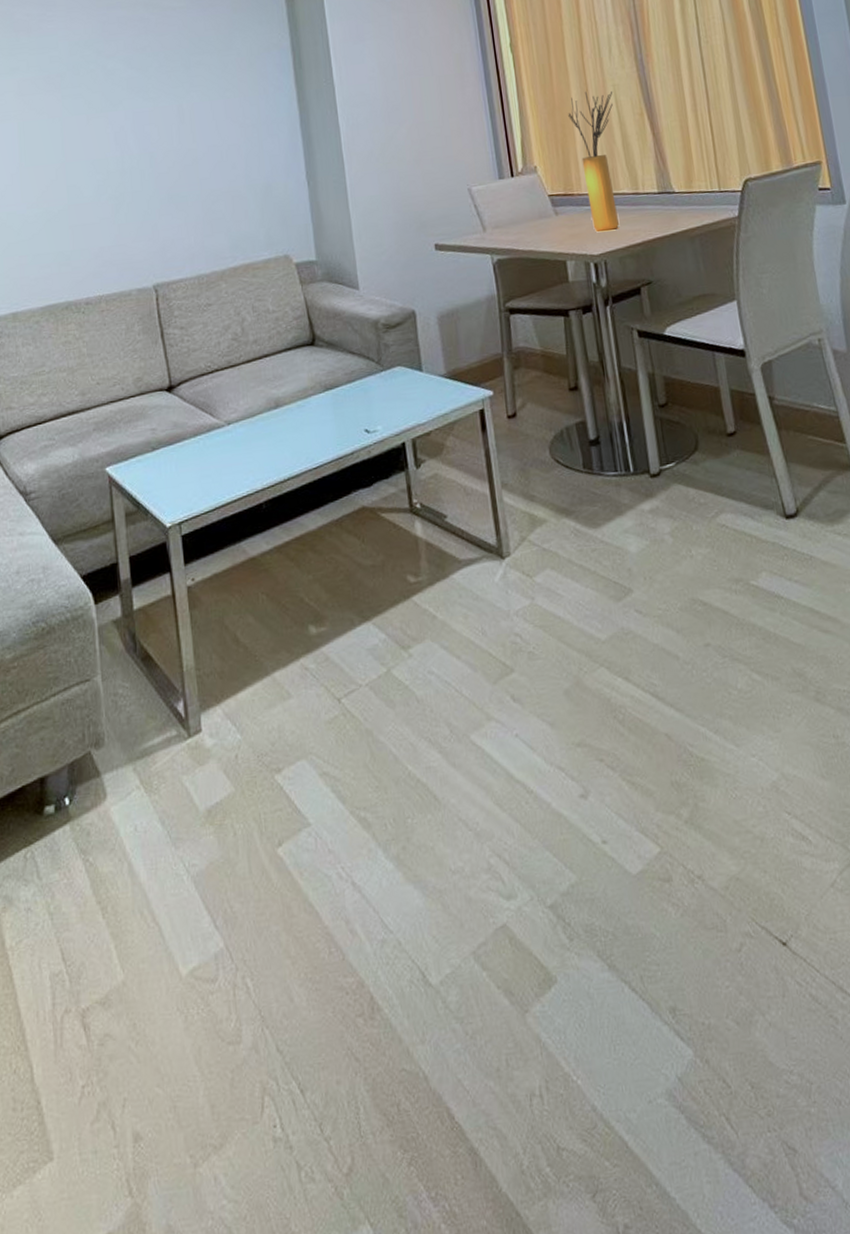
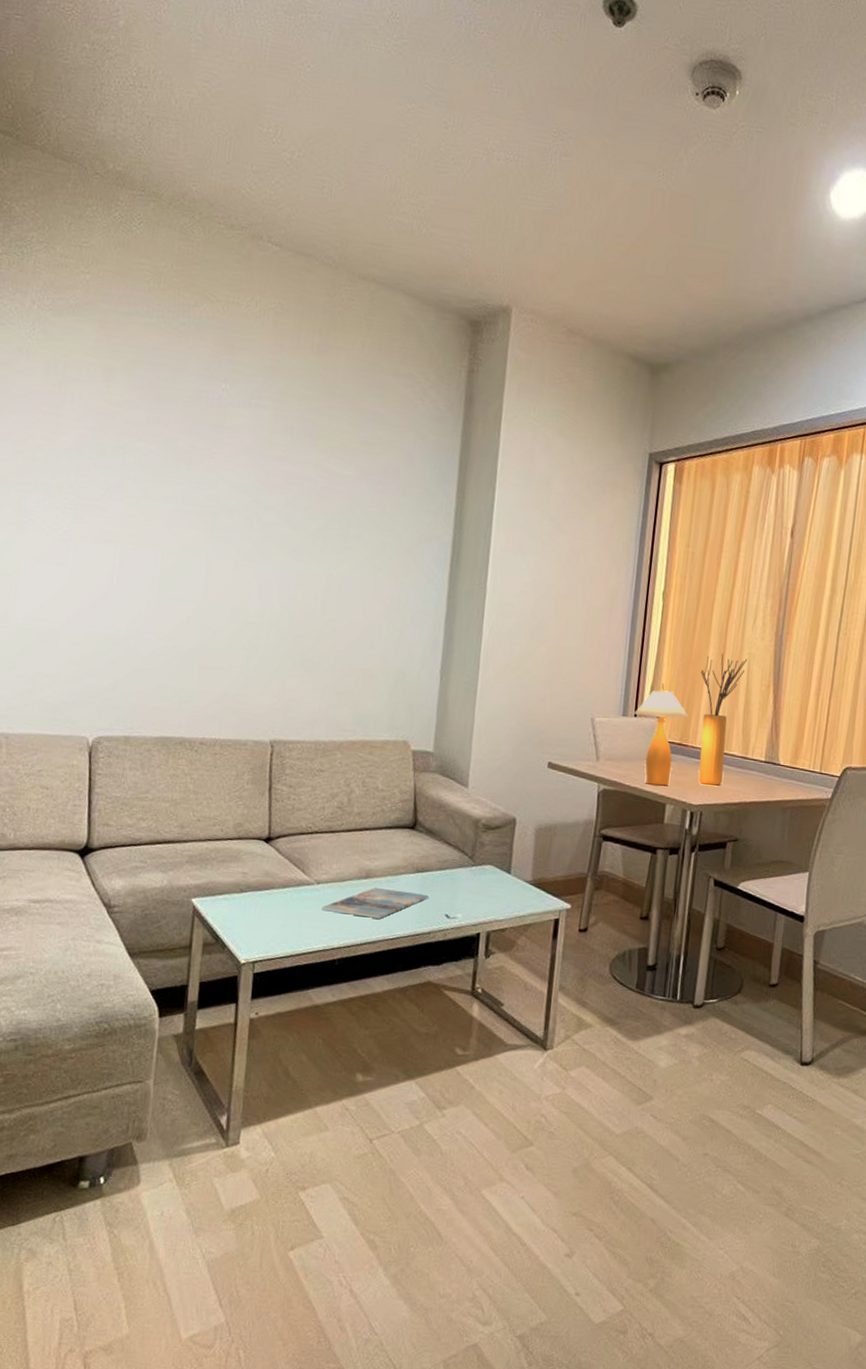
magazine: none [237,412,343,453] -> present [322,887,429,919]
table lamp: none [510,136,567,244] -> present [634,683,689,786]

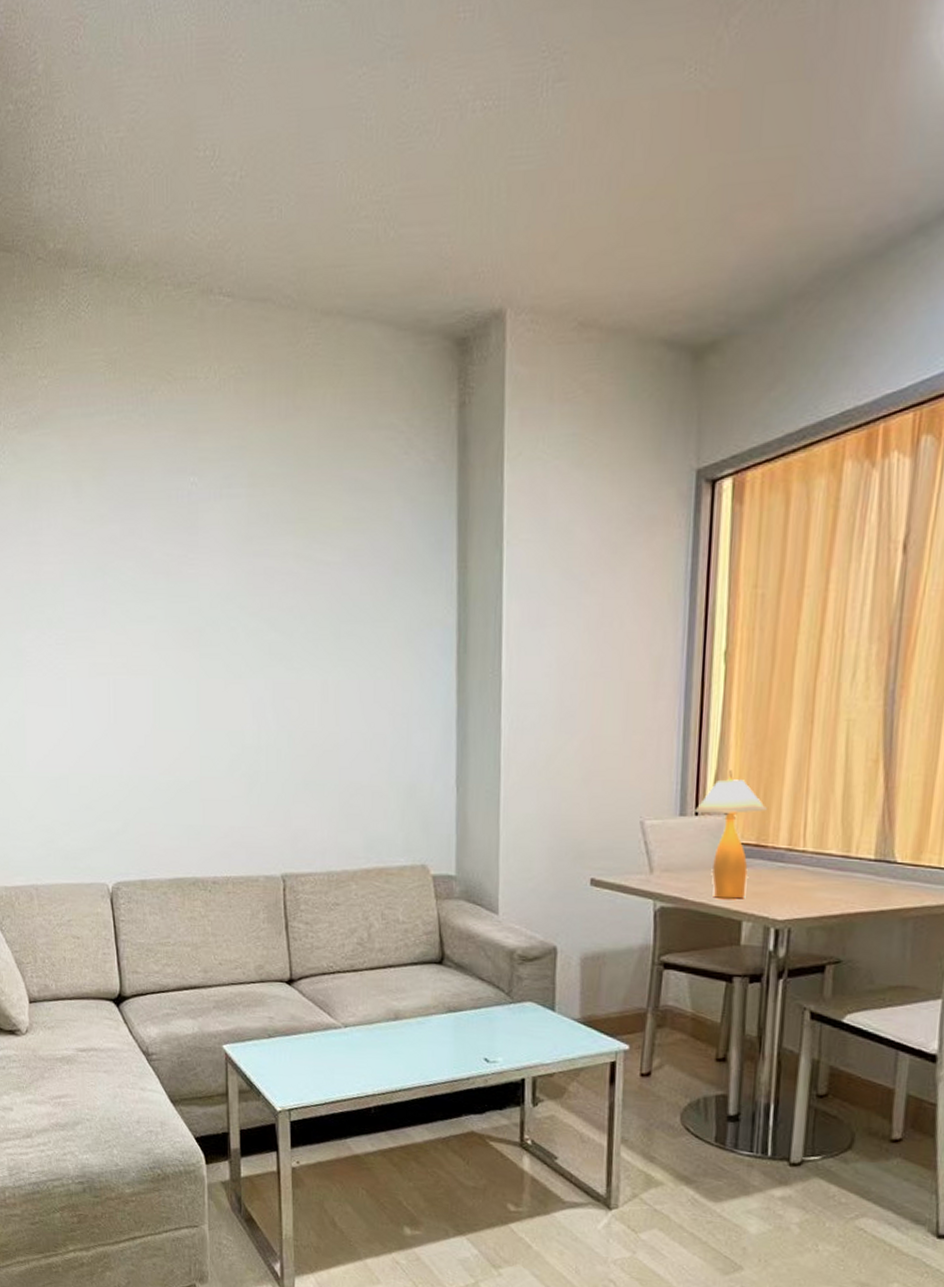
magazine: present [322,887,429,919] -> none [352,1029,464,1064]
vase: present [698,654,748,786] -> none [781,724,846,895]

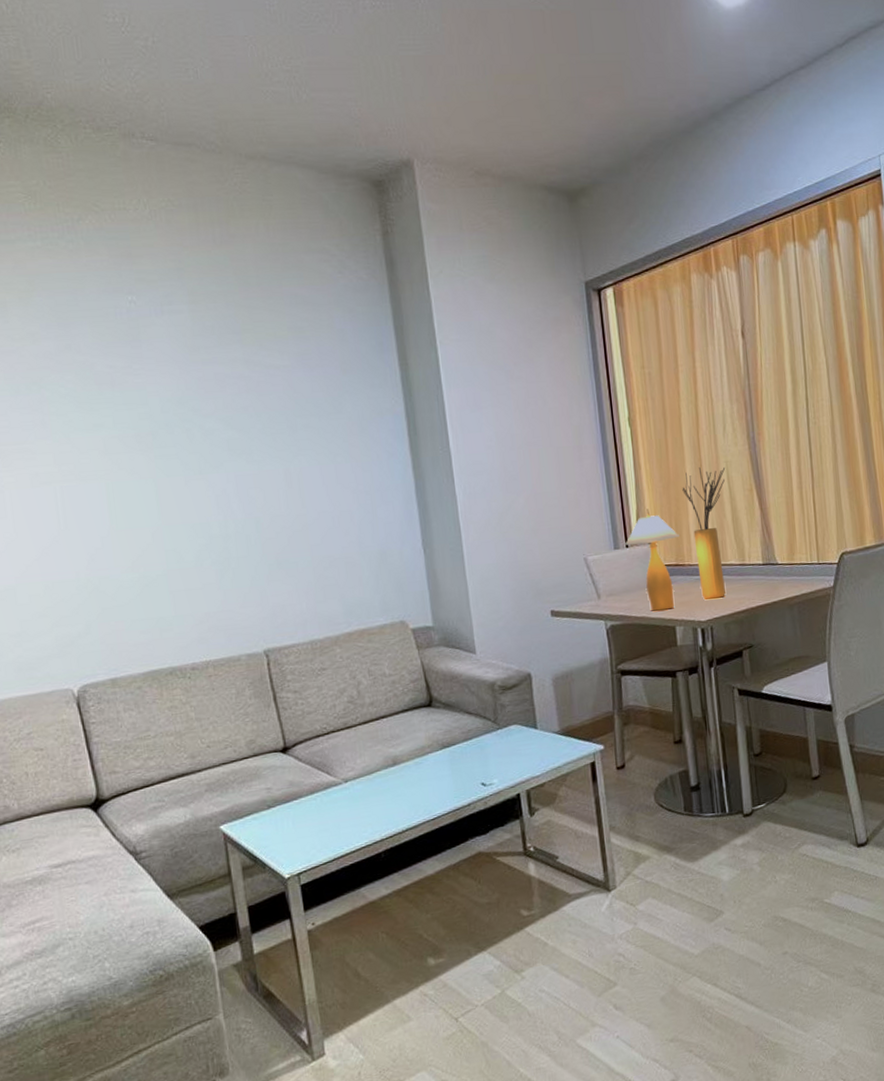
vase: none [781,724,846,895] -> present [682,467,726,599]

